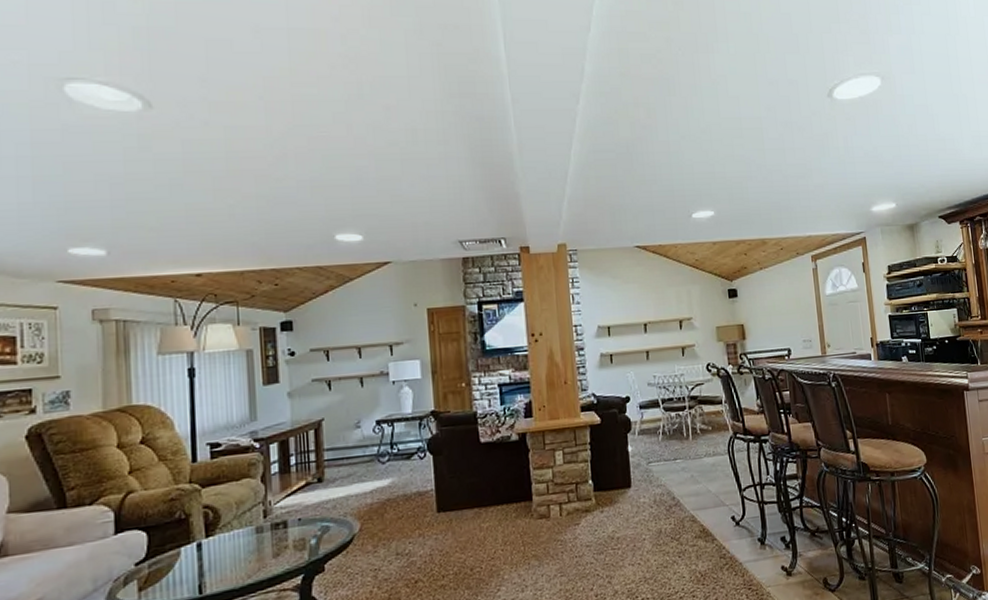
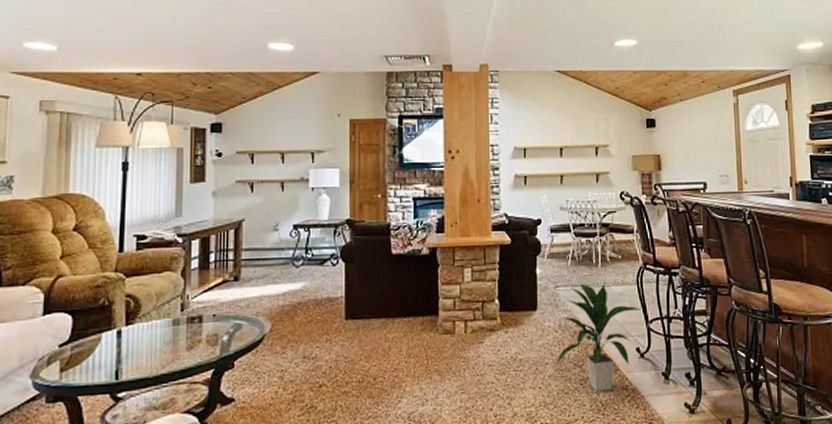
indoor plant: none [652,455,734,563] -> present [555,283,641,392]

